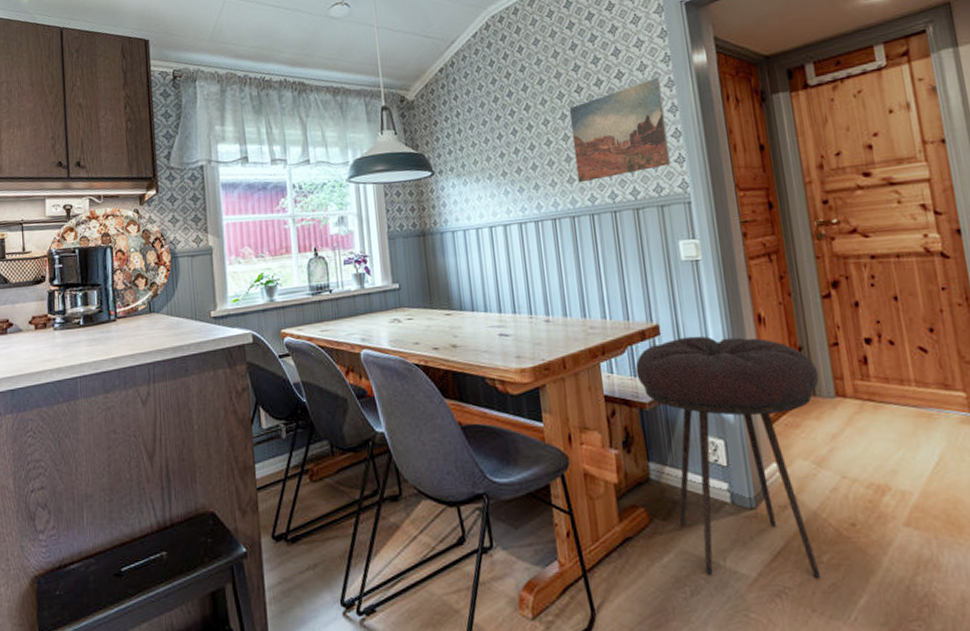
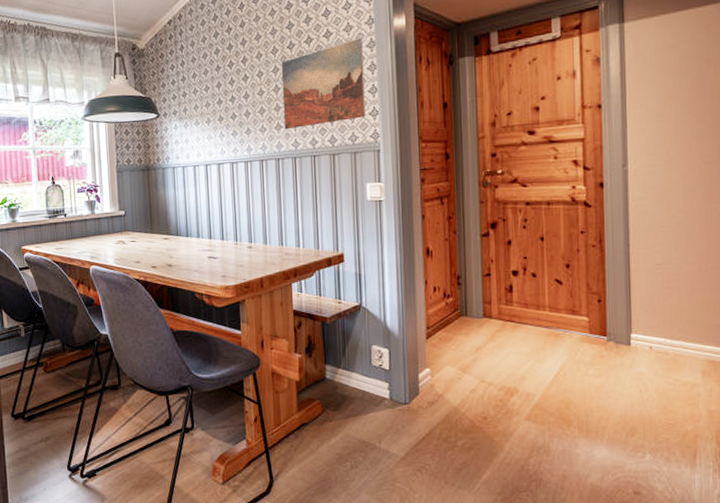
stool: present [635,336,821,578] -> none [321,264,471,458]

